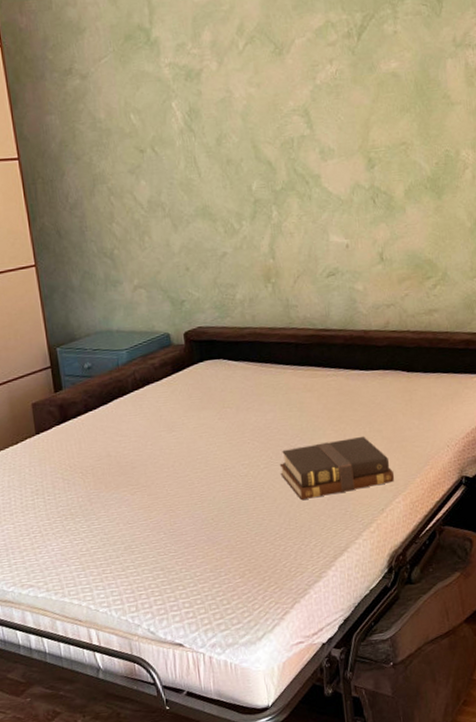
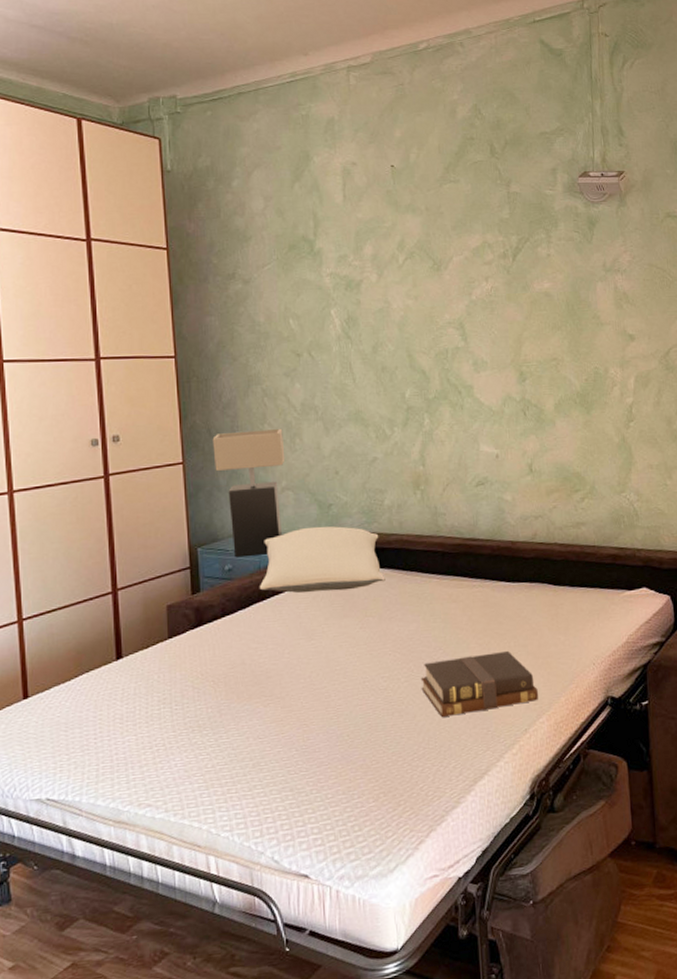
table lamp: none [62,228,137,355] -> present [212,429,285,557]
pillow: none [118,322,241,388] -> present [259,526,386,593]

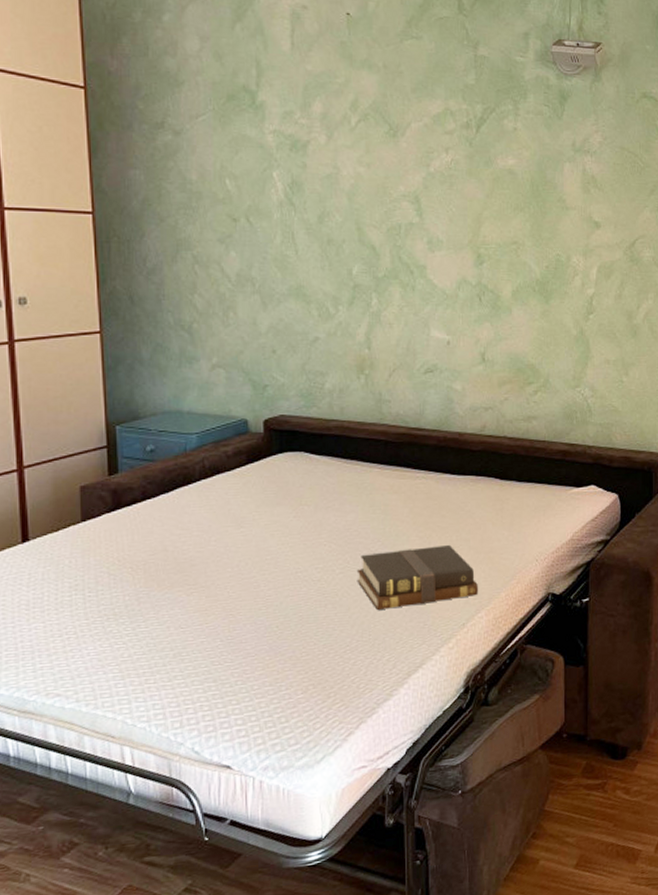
table lamp: present [212,429,285,557] -> none [135,301,217,437]
pillow: present [259,526,386,593] -> none [184,408,323,478]

